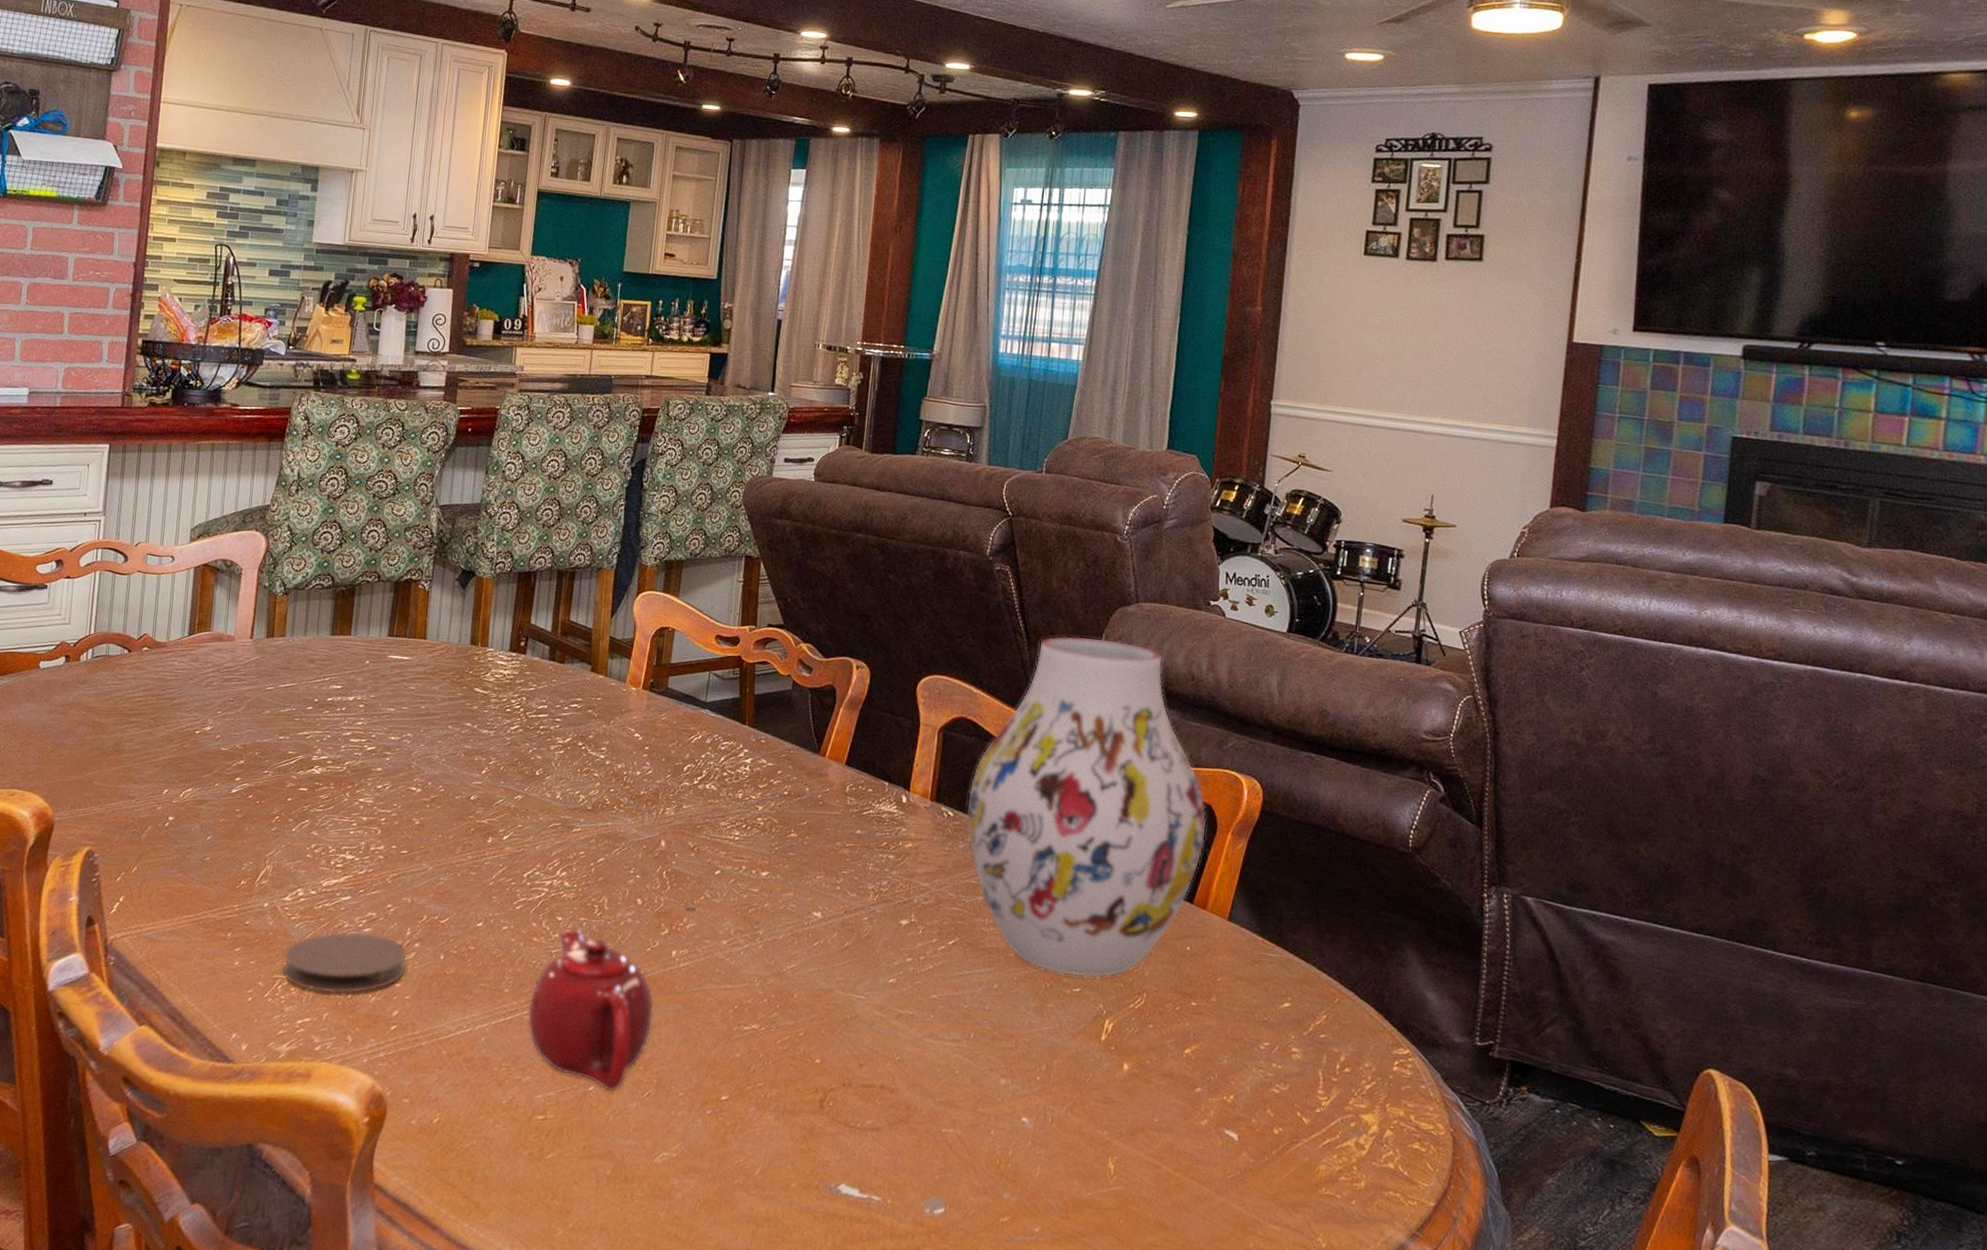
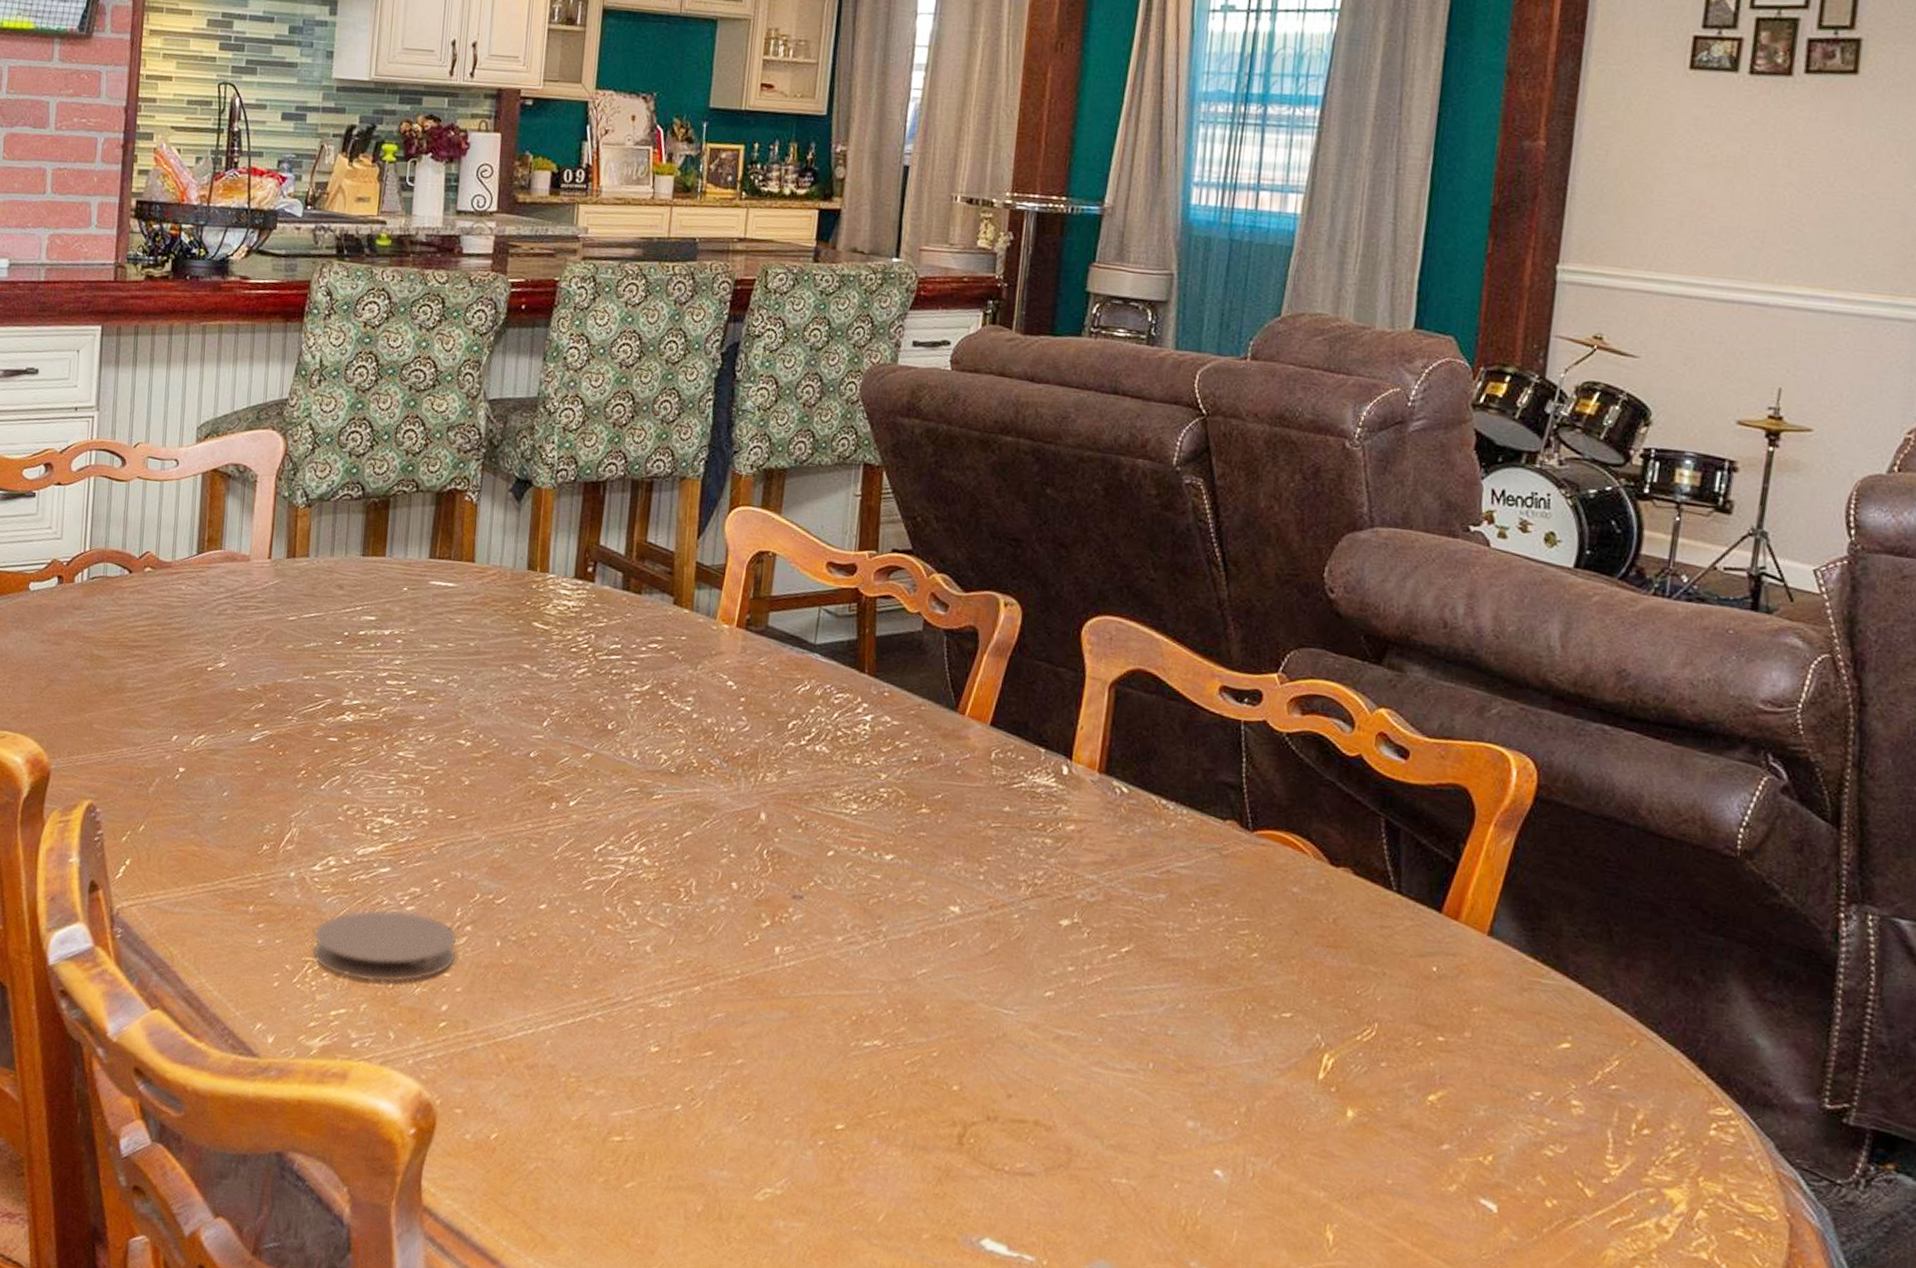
teapot: present [527,928,654,1092] -> none [600,915,754,1114]
vase: present [966,635,1207,978] -> none [1144,568,1462,1001]

